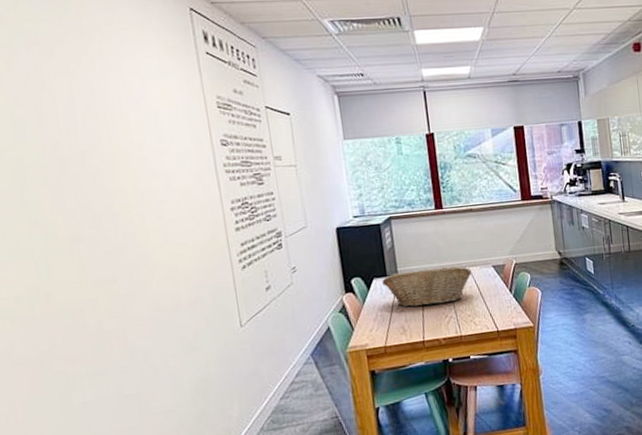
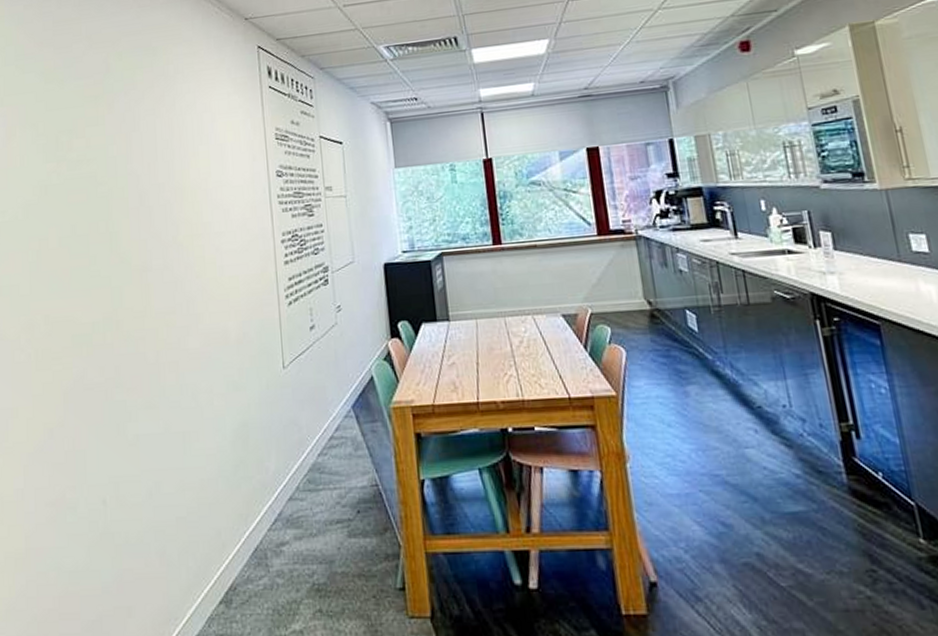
fruit basket: present [382,265,472,307] -> none [431,312,536,360]

